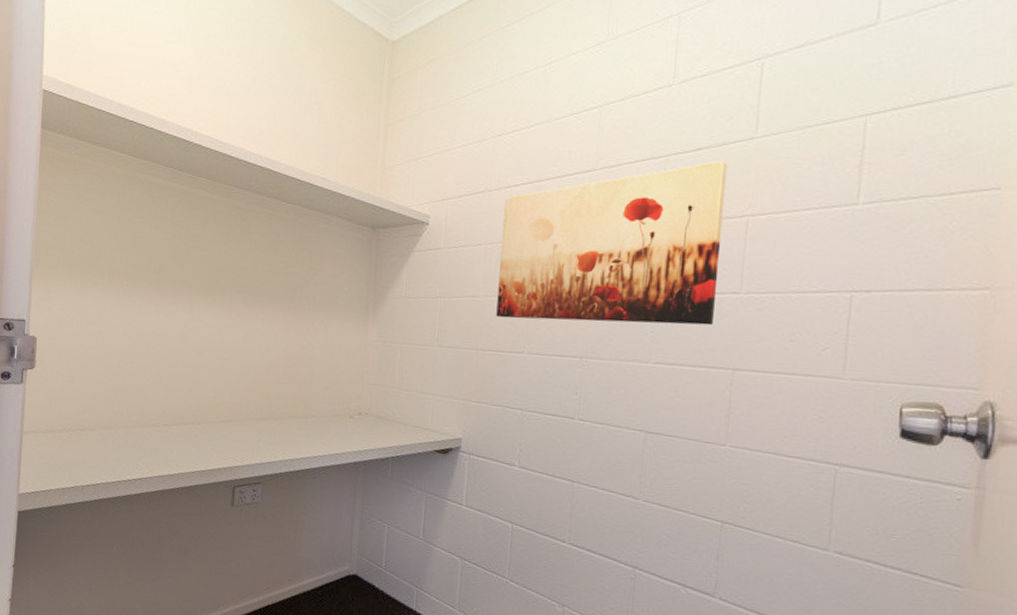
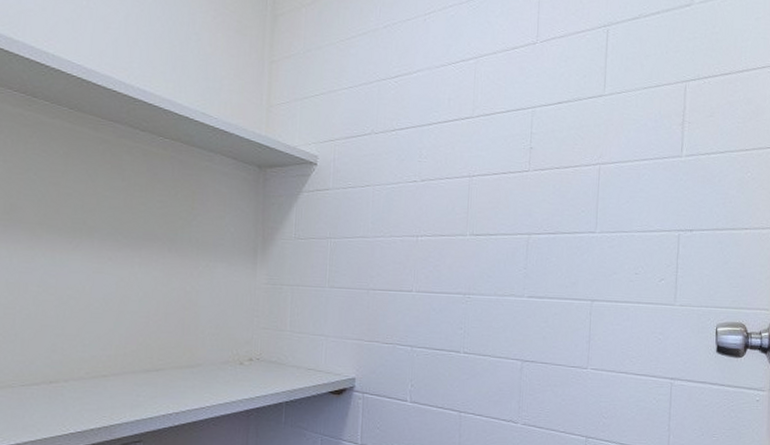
wall art: present [496,161,728,326] -> none [385,114,583,262]

